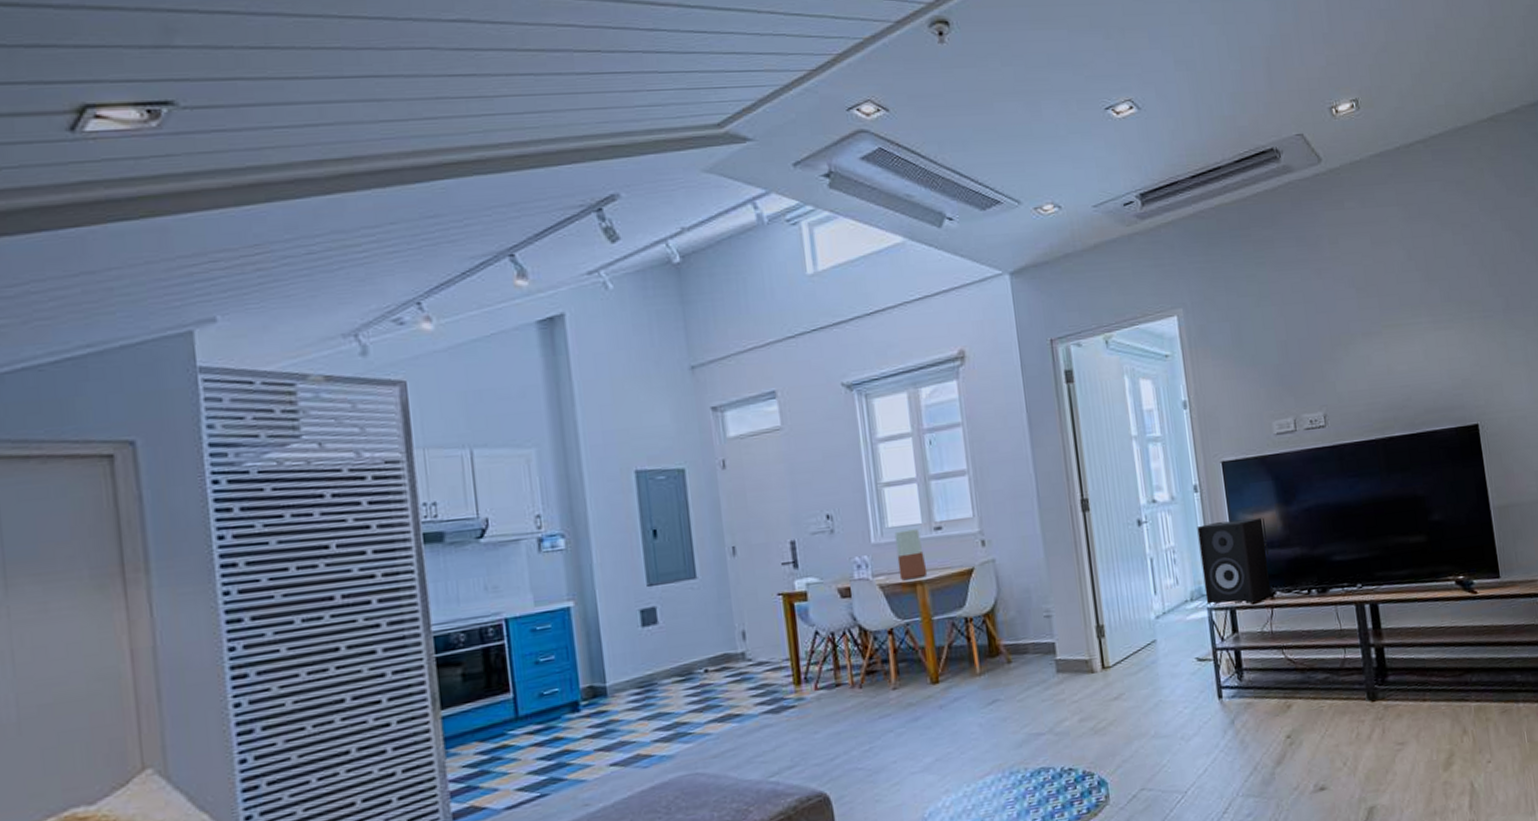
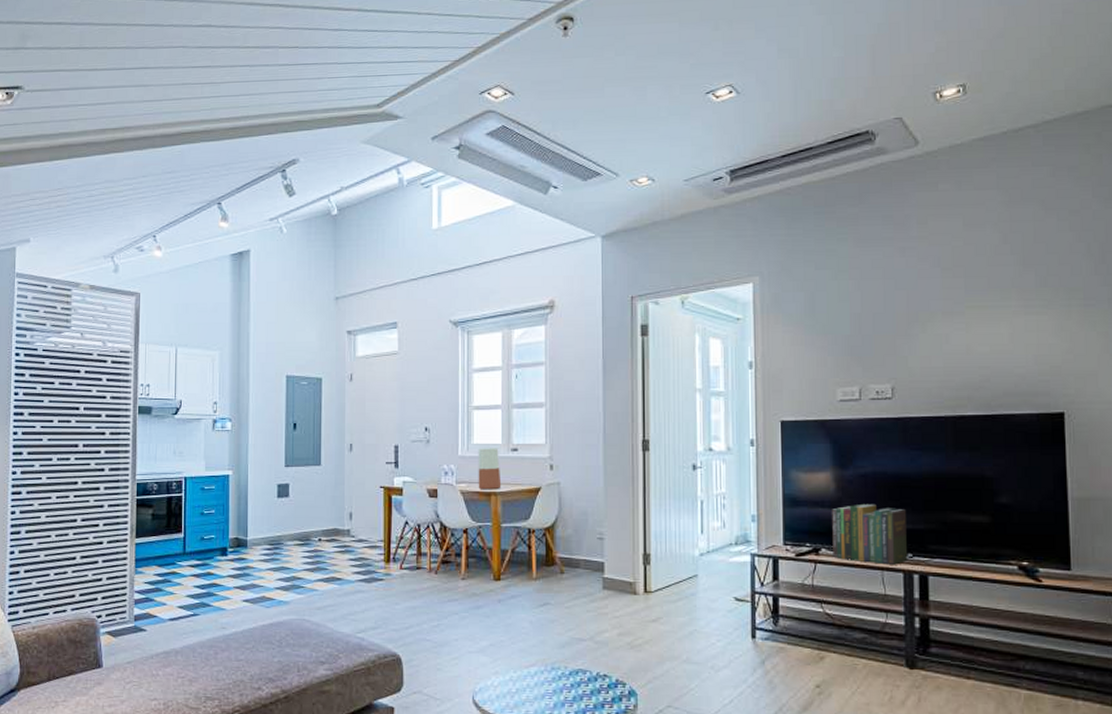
speaker: present [1197,517,1273,605] -> none [749,477,818,555]
books: none [1282,537,1358,601] -> present [832,503,908,565]

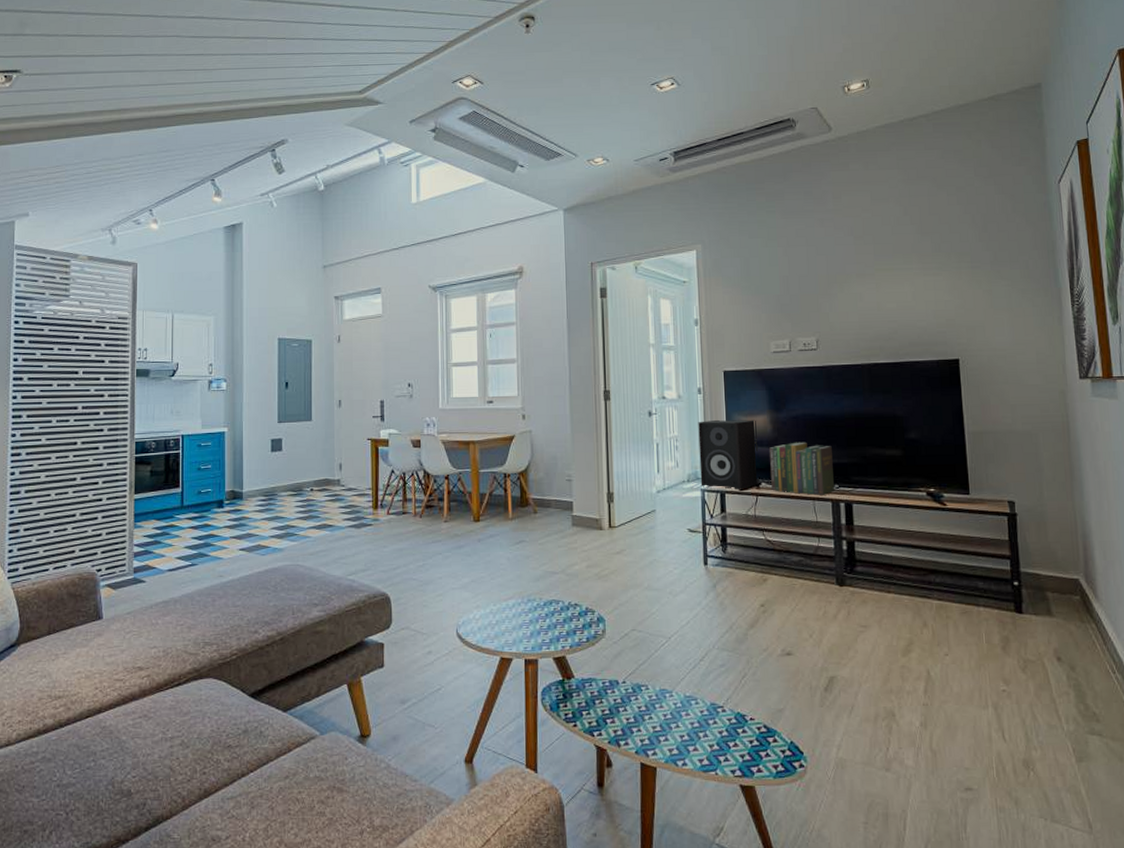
vase: present [478,448,502,490] -> none [457,401,479,439]
speaker: none [749,477,818,555] -> present [698,420,759,490]

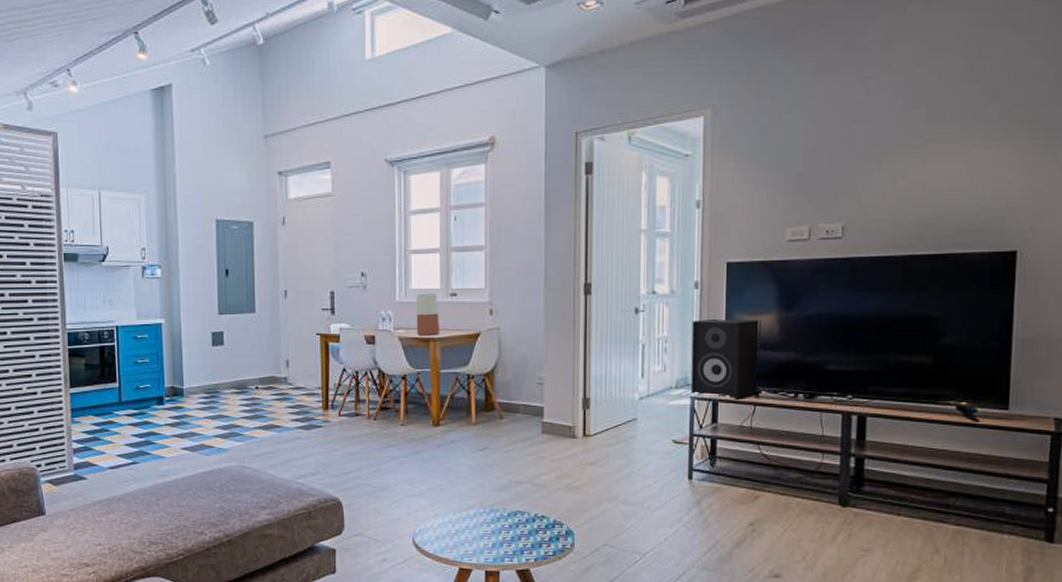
vase: none [457,401,479,439] -> present [416,293,440,336]
books: present [770,442,835,495] -> none [773,345,849,406]

